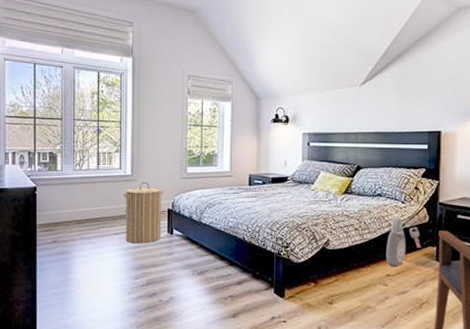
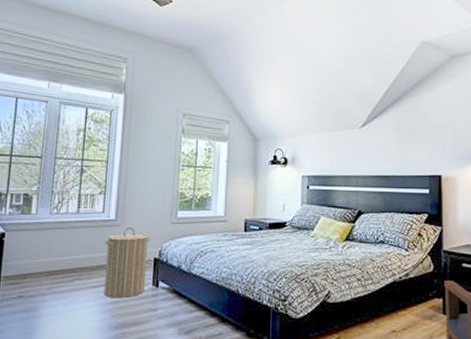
padlock: present [386,214,421,267] -> none [390,262,427,322]

